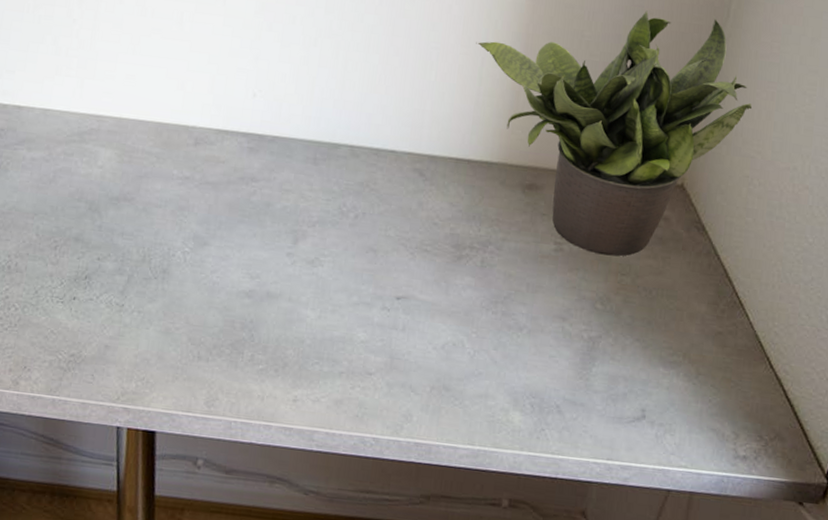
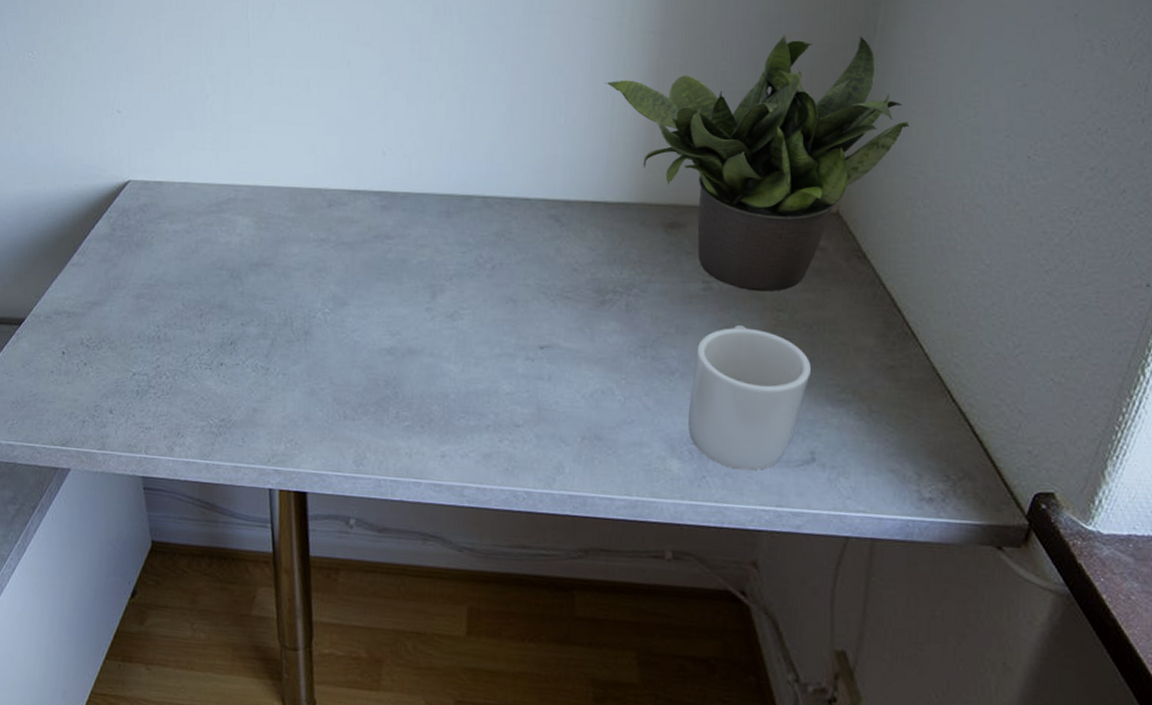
mug: none [532,286,649,426] -> present [687,324,812,471]

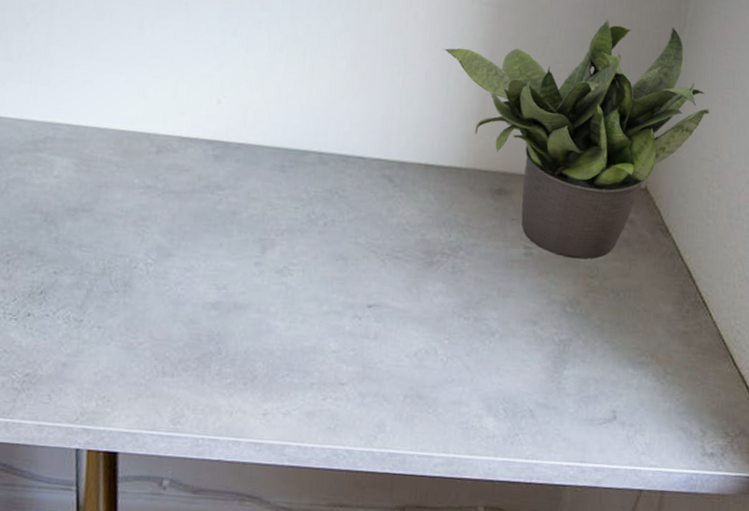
mug: present [687,324,812,471] -> none [504,289,617,429]

